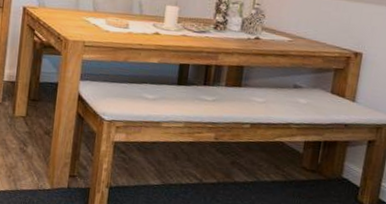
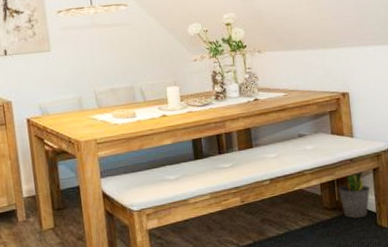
potted plant: none [322,139,361,189] -> present [338,170,370,219]

